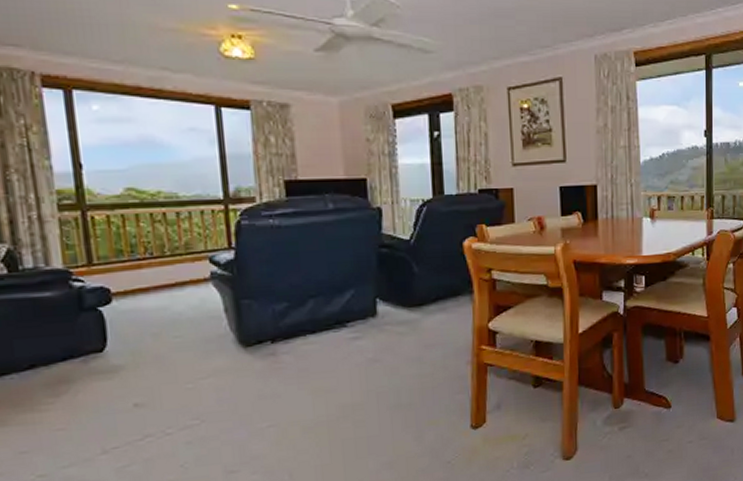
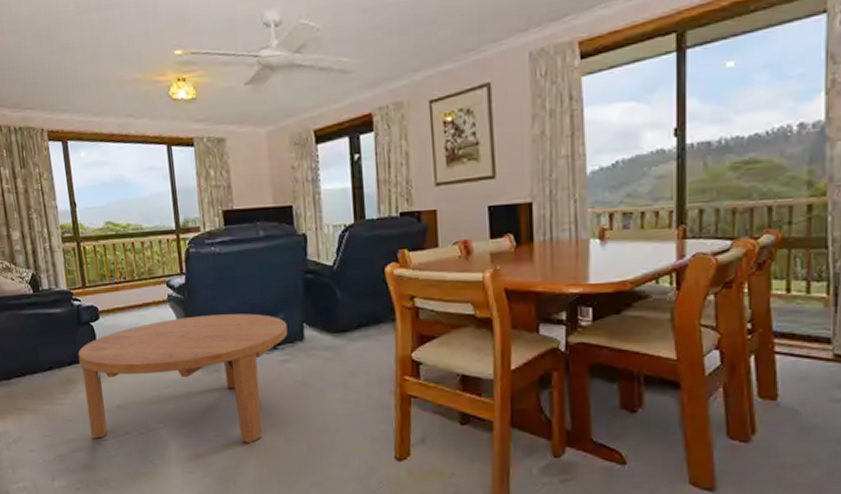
coffee table: none [77,290,359,448] -> present [78,313,288,444]

